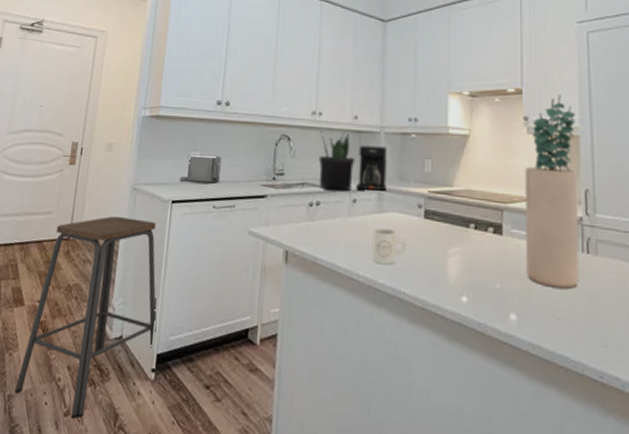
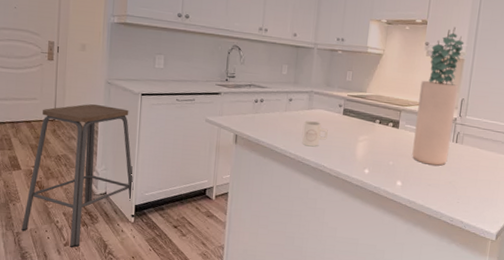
toaster: present [179,155,221,184] -> none [147,58,183,82]
planter: present [318,131,355,191] -> none [263,44,293,92]
coffee maker: present [356,145,388,192] -> none [292,57,319,94]

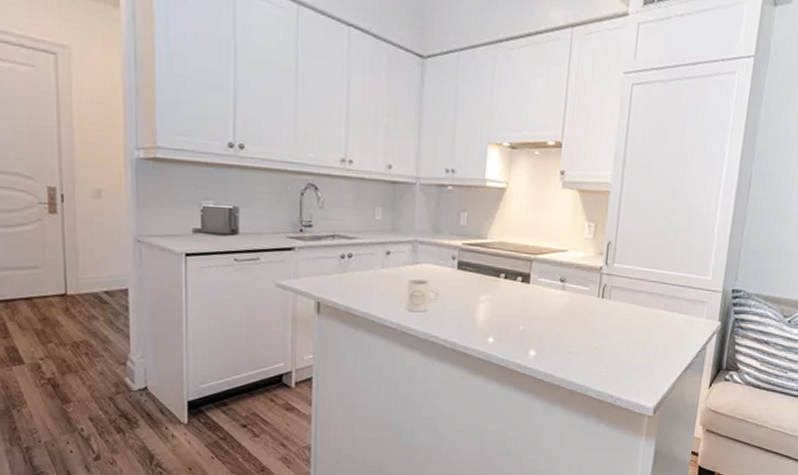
bar stool: present [21,104,135,248] -> none [32,270,189,462]
toaster: none [147,58,183,82] -> present [191,204,239,236]
vase: present [412,26,465,166] -> none [547,149,610,328]

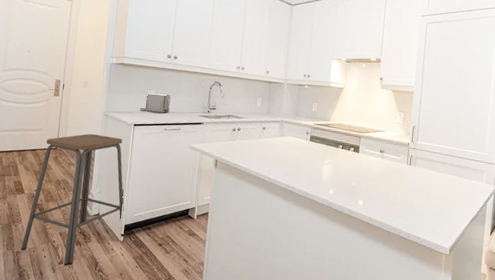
bar stool: none [32,270,189,462] -> present [21,133,125,266]
mug: present [405,279,439,313] -> none [274,147,297,170]

